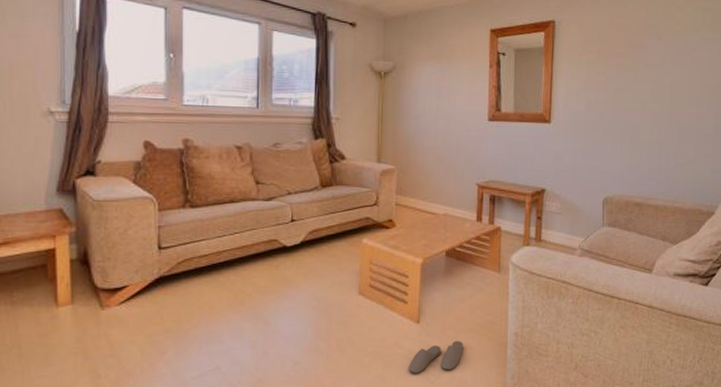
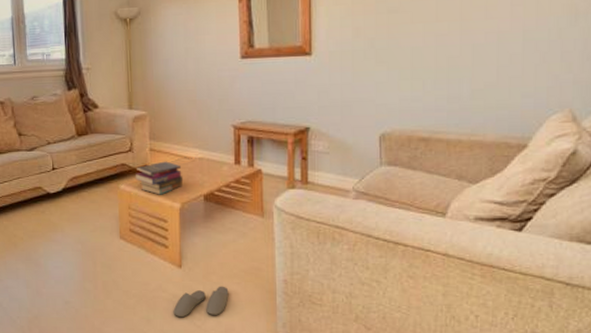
books: none [380,216,427,250] -> present [136,161,184,195]

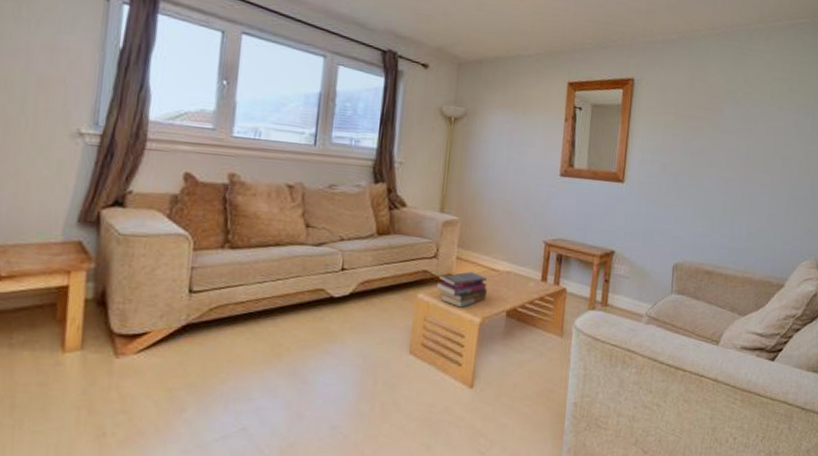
slippers: present [173,286,229,318] -> none [457,408,519,444]

